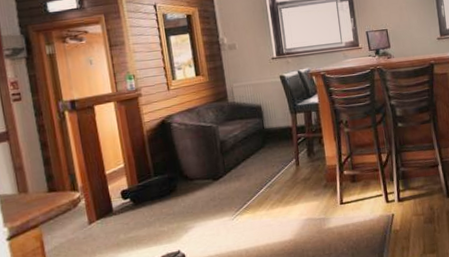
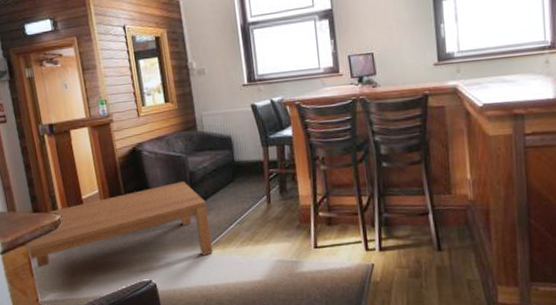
coffee table: none [40,150,244,251] -> present [27,181,213,268]

